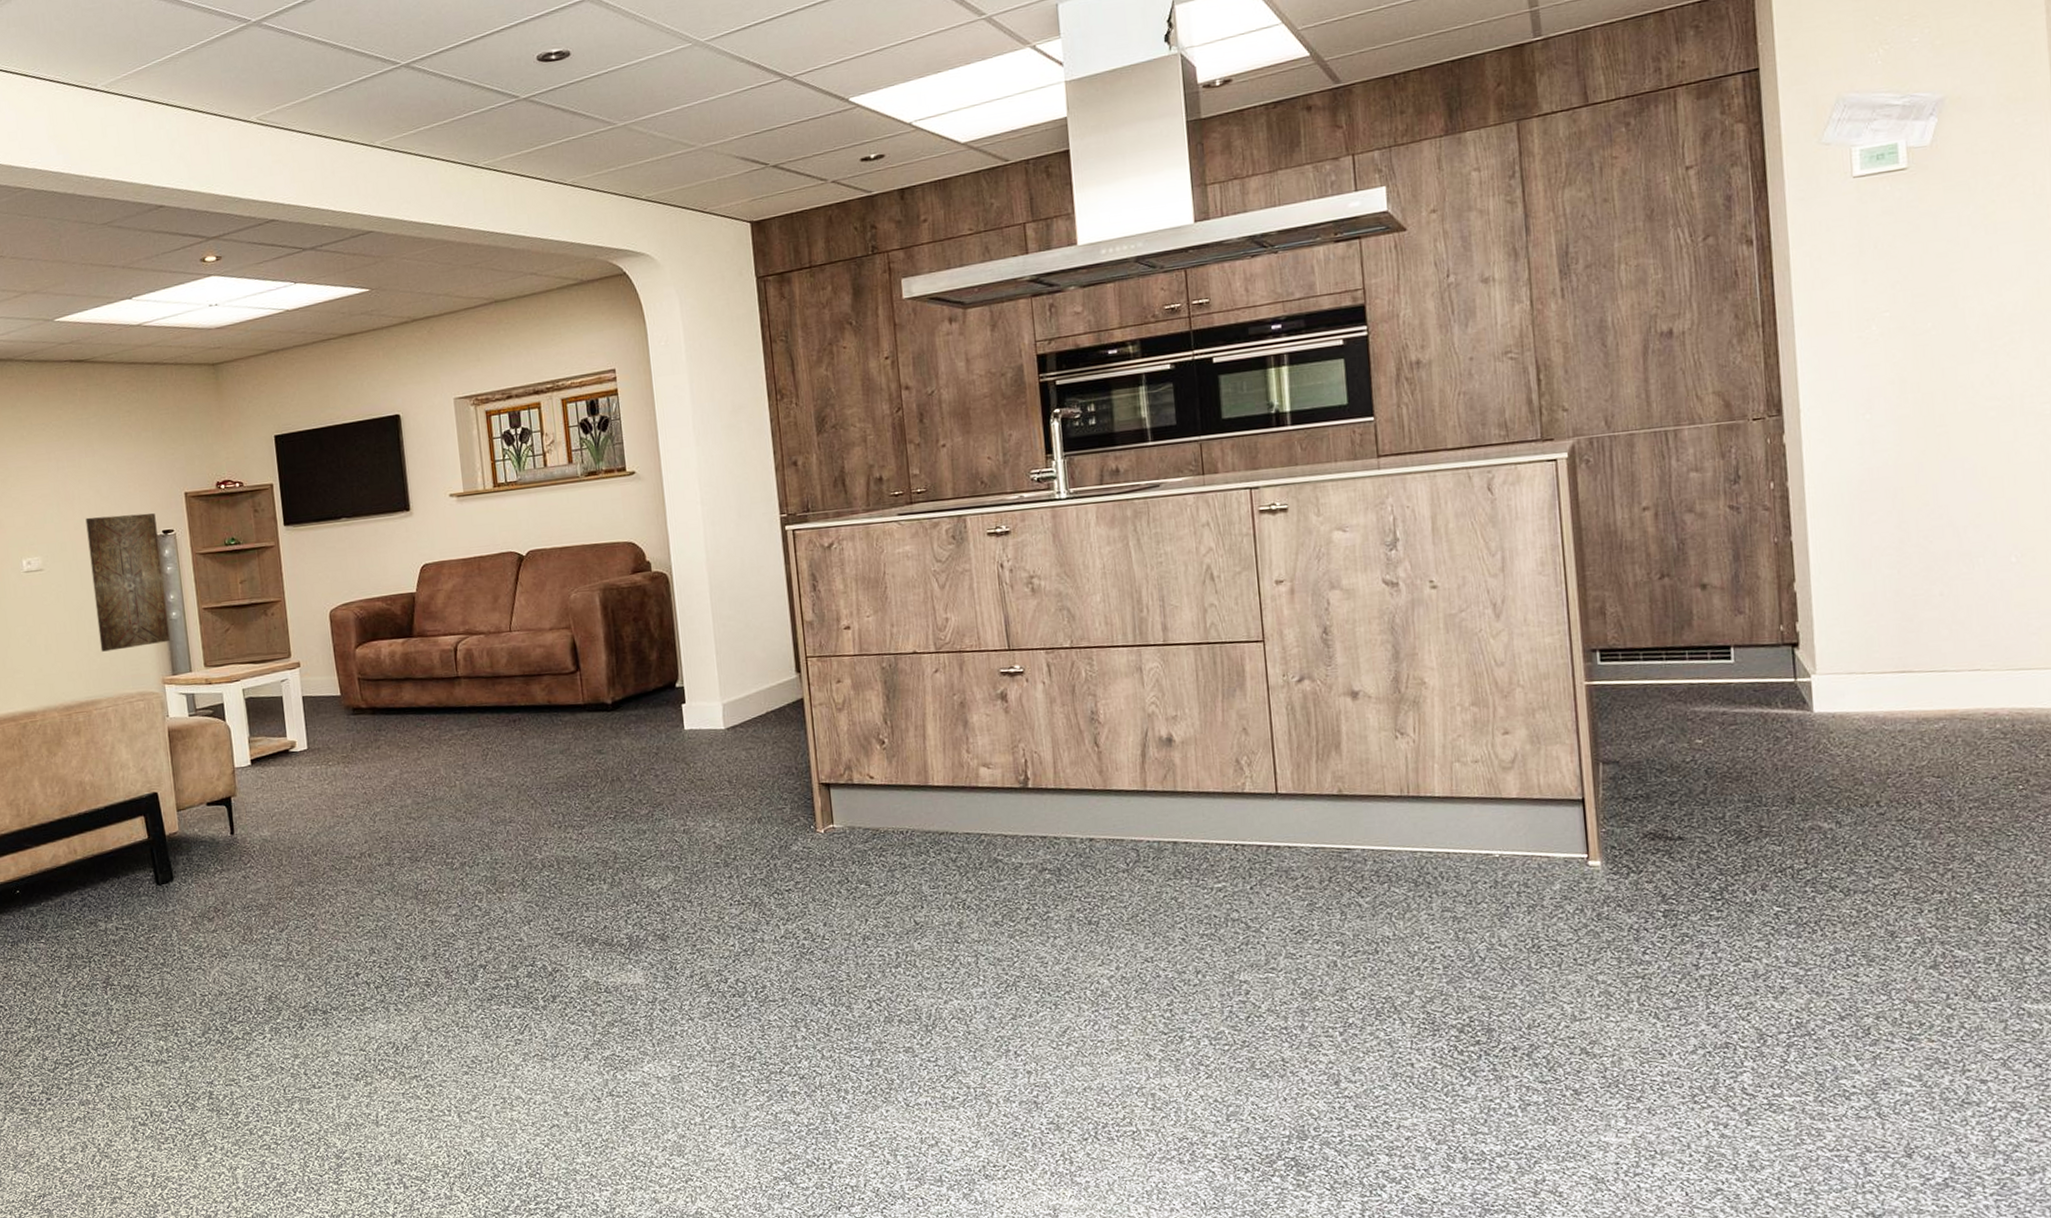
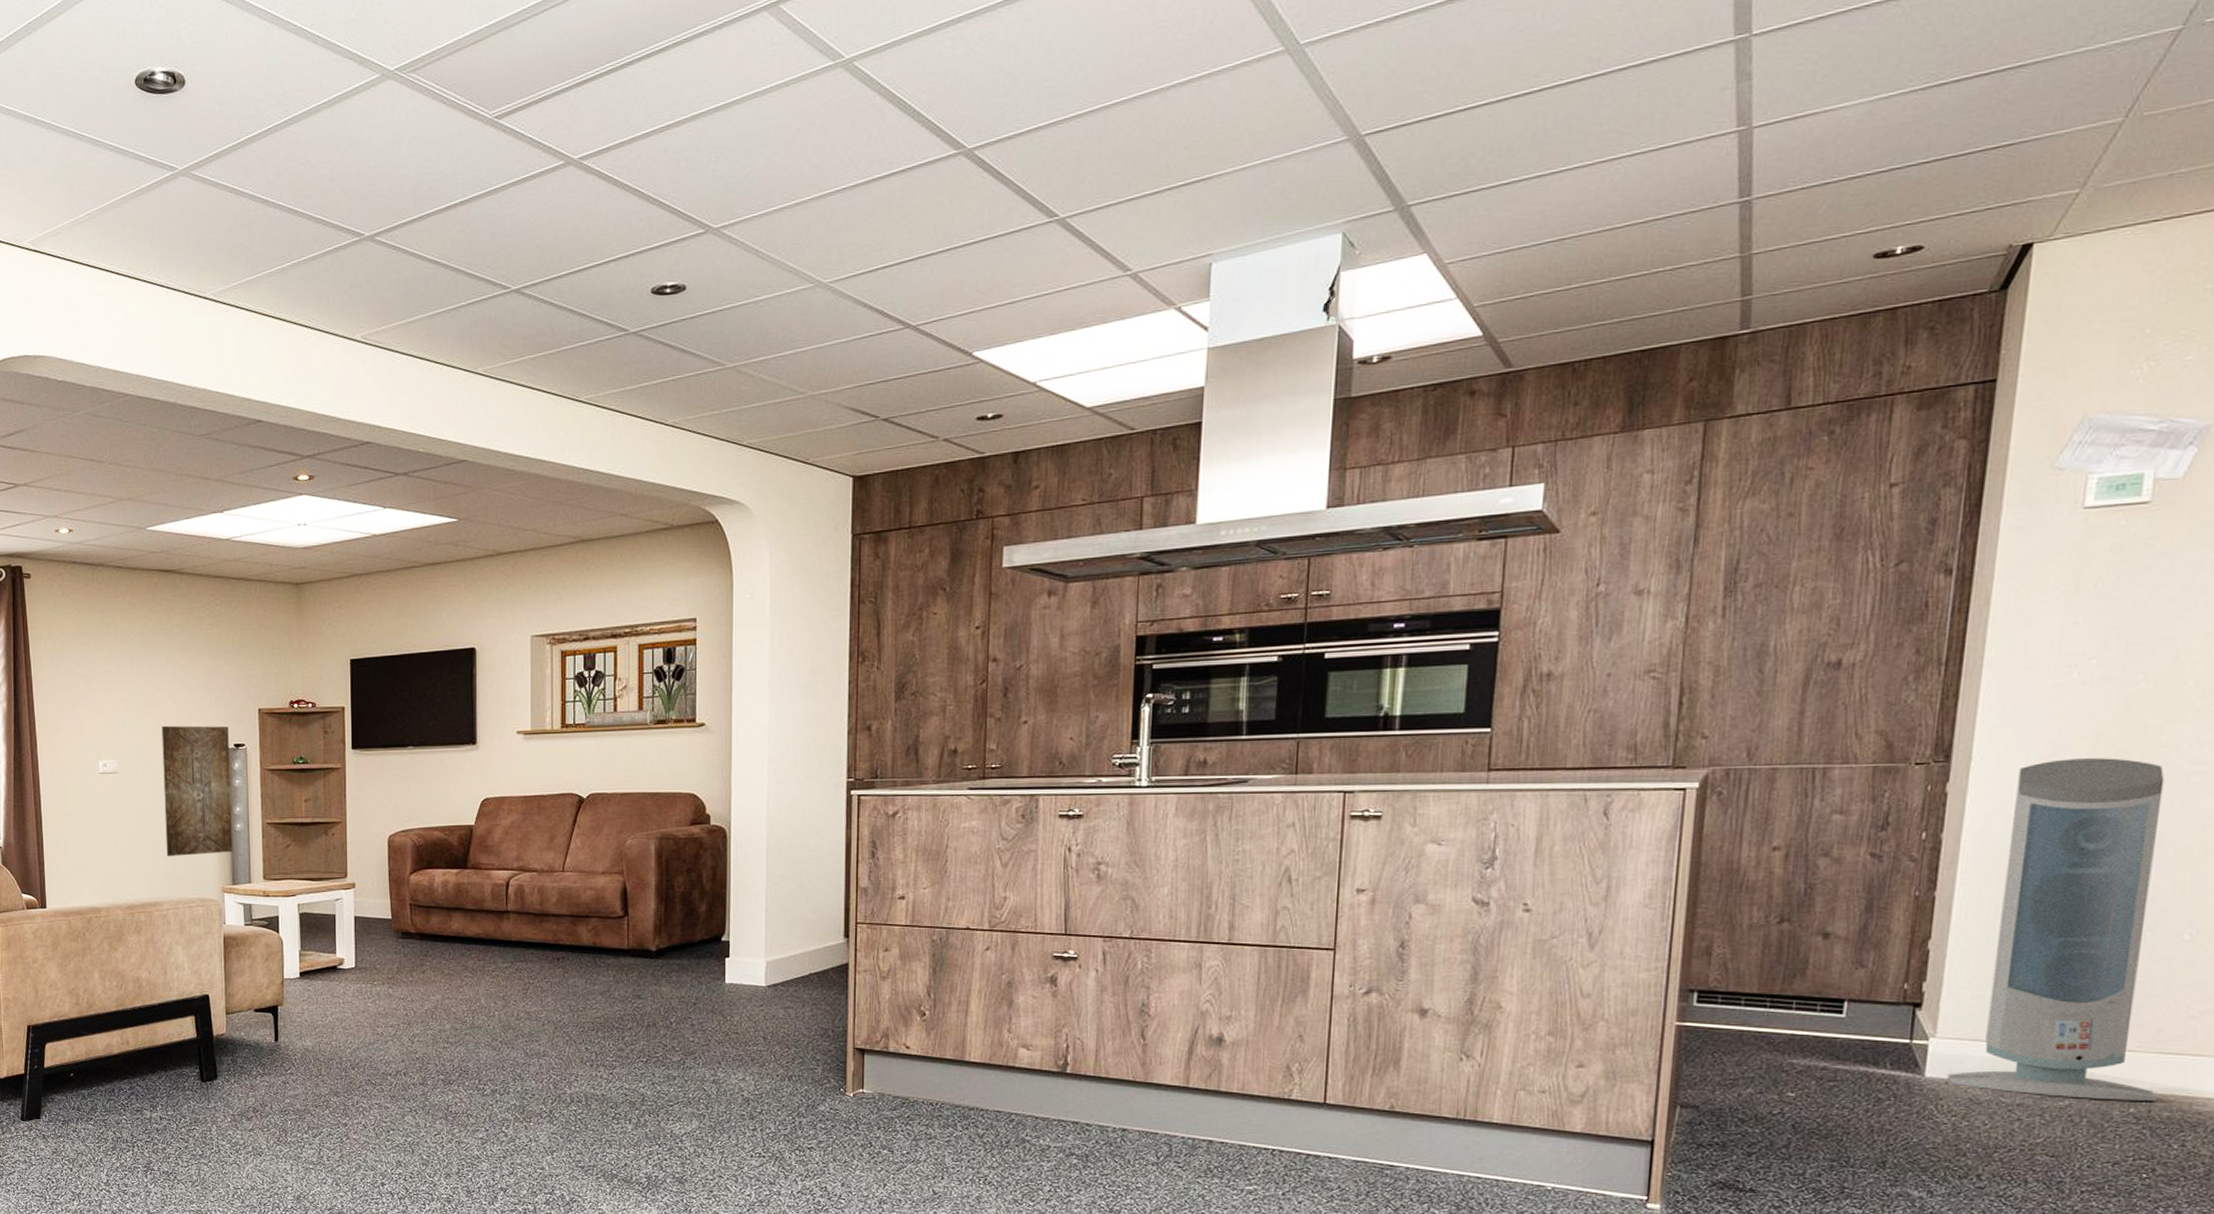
air purifier: none [1834,400,2017,720] -> present [1948,758,2165,1101]

